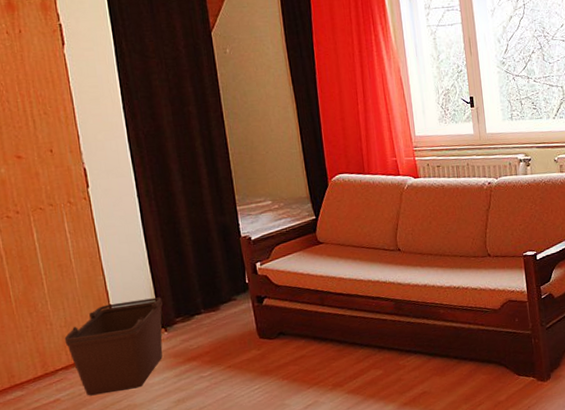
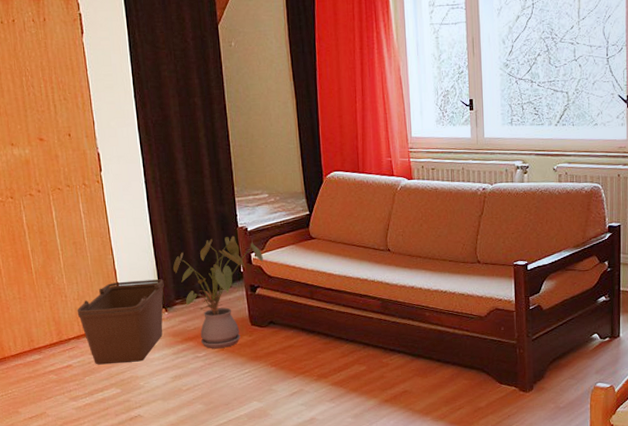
house plant: none [171,246,270,367] -> present [172,235,264,348]

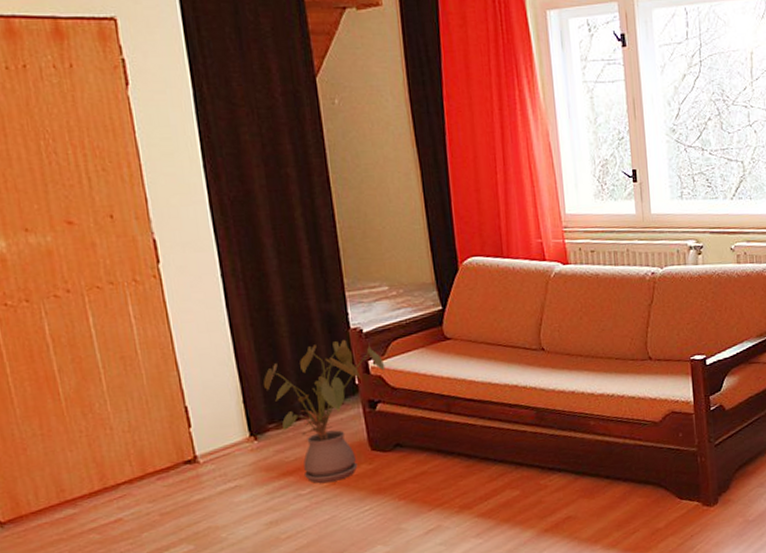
bicycle basket: present [77,279,164,365] -> none [128,399,252,516]

